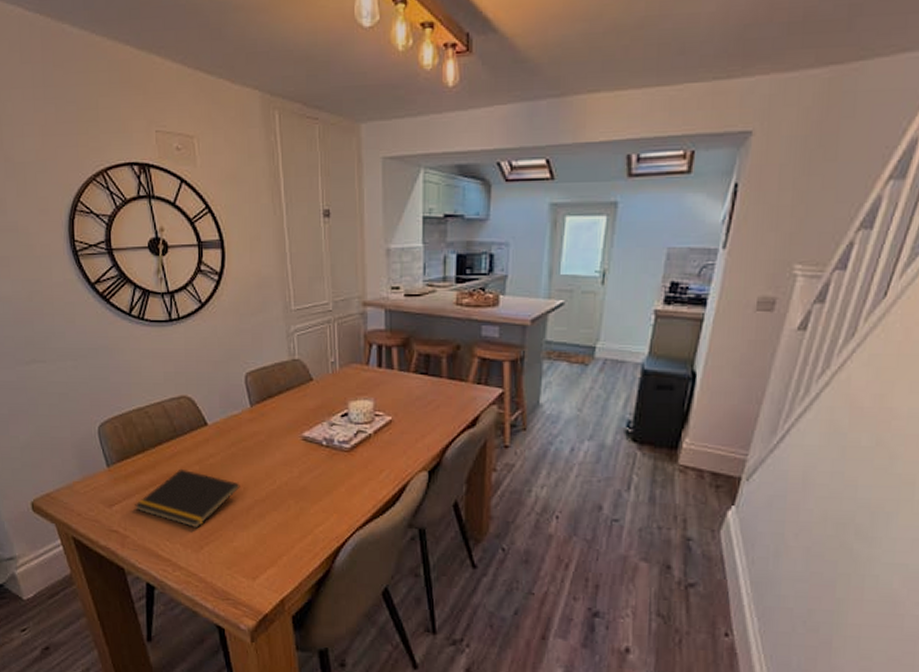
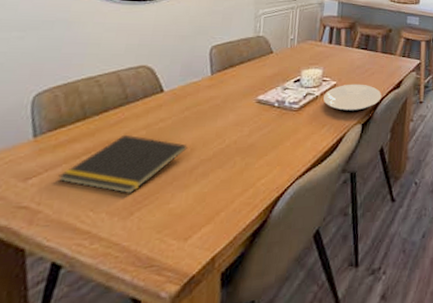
plate: none [378,420,452,457] -> present [323,84,382,113]

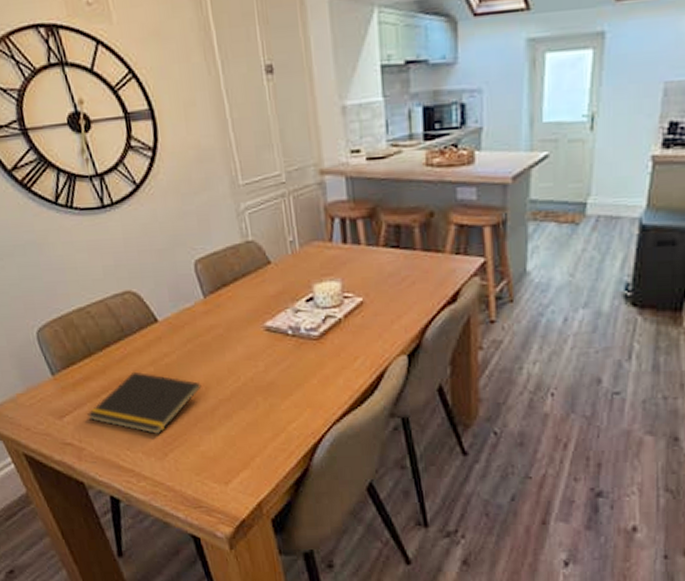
plate: present [323,84,382,113] -> none [349,299,431,341]

